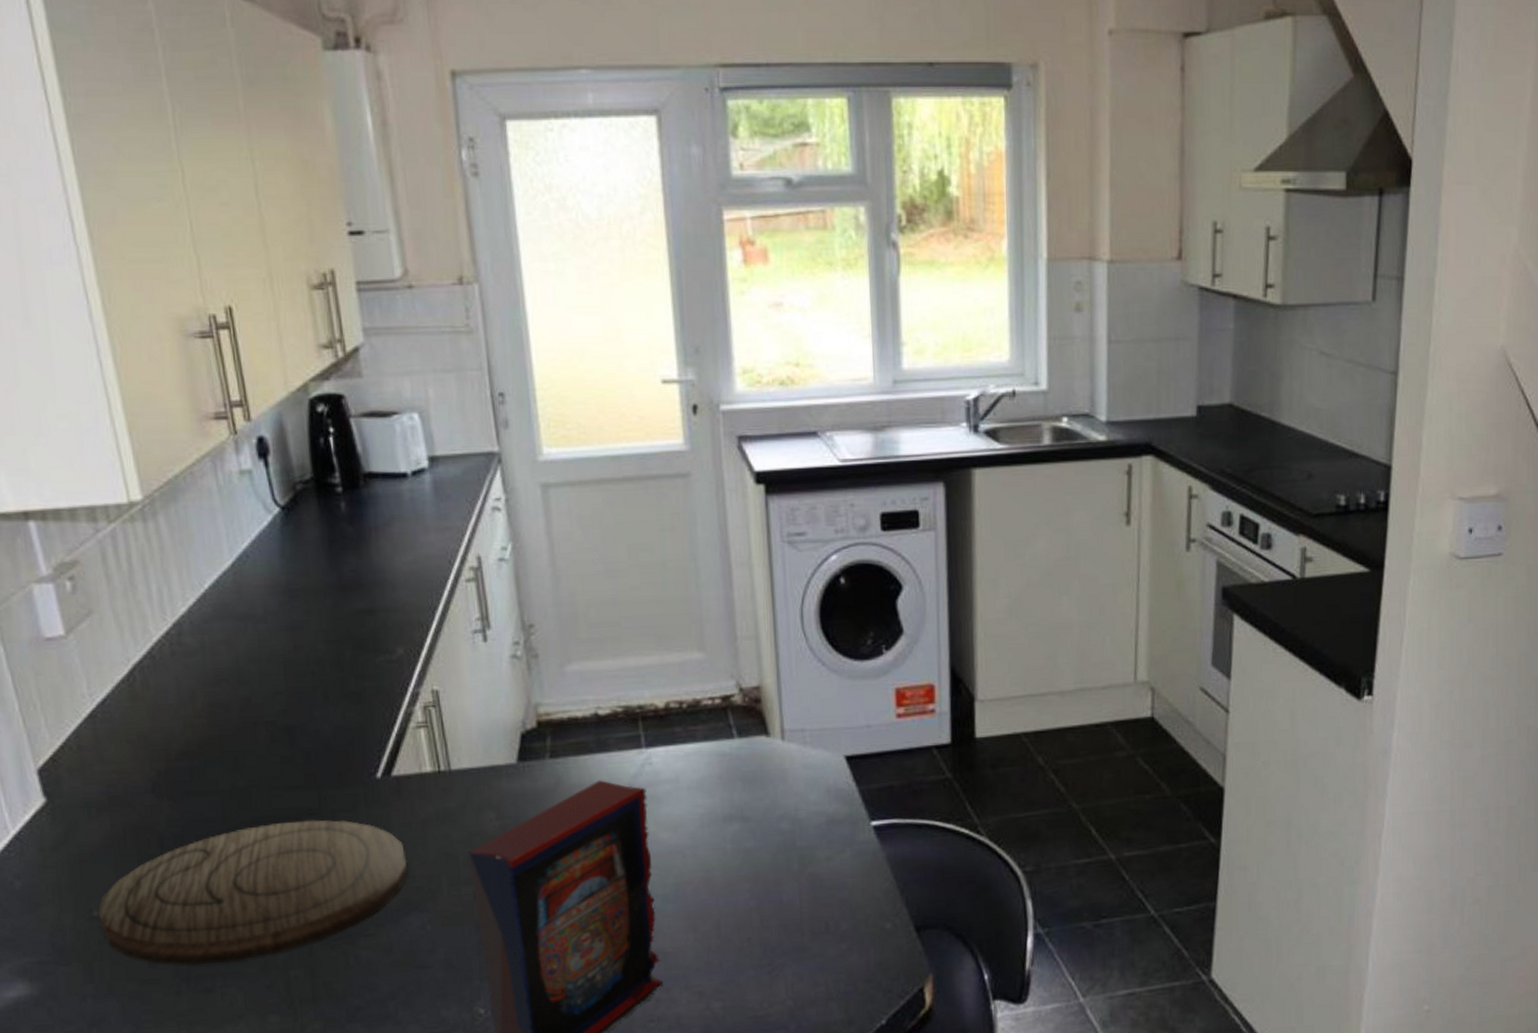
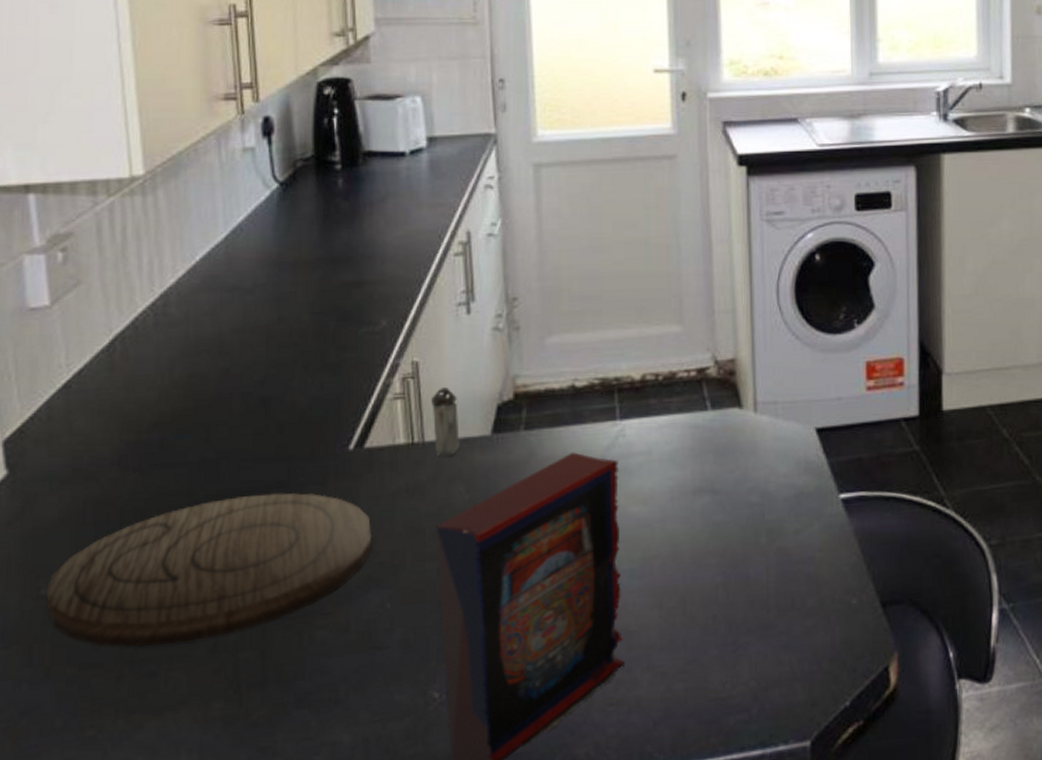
shaker: none [453,716,486,785] -> present [430,387,460,457]

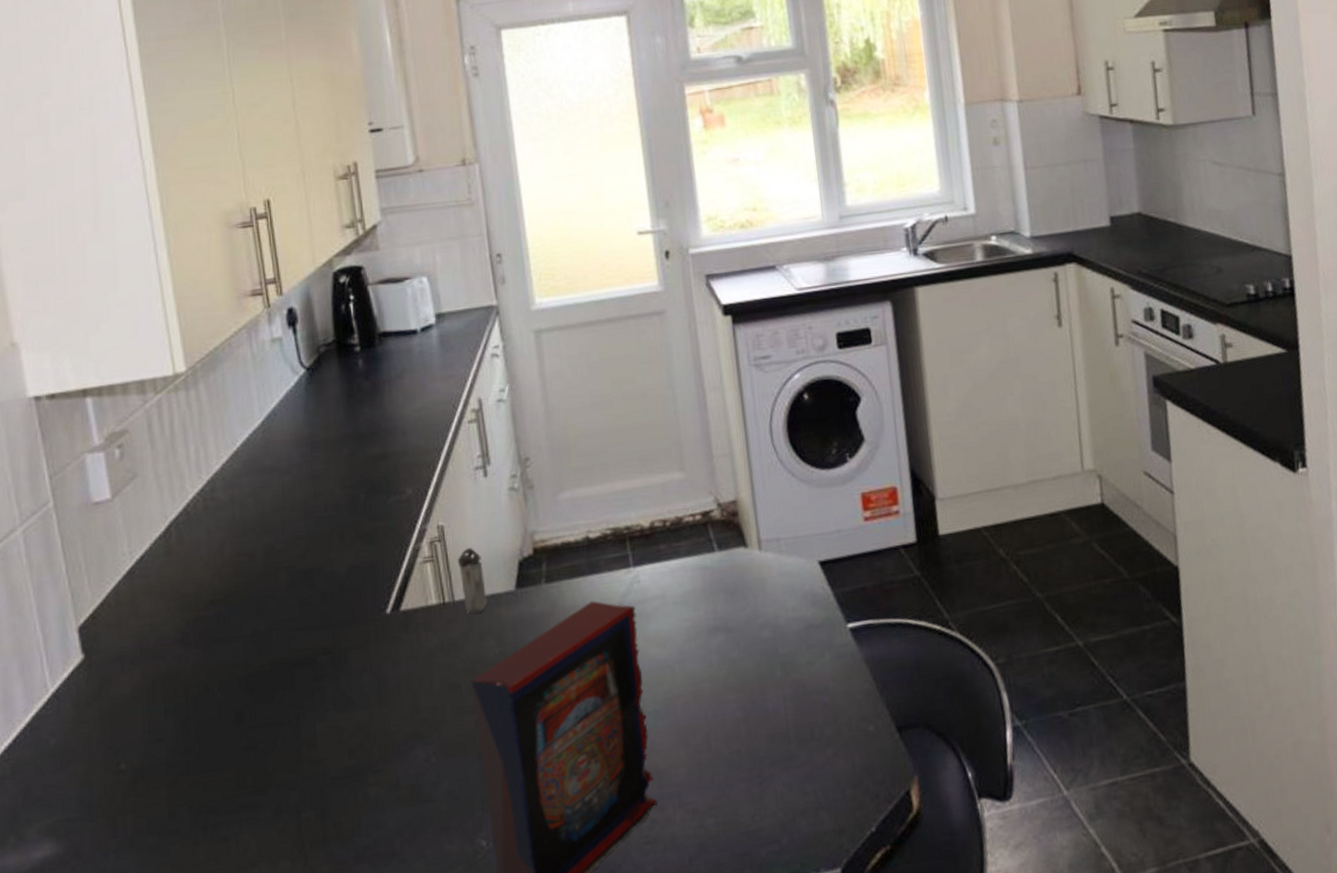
cutting board: present [46,492,372,648] -> none [125,656,415,814]

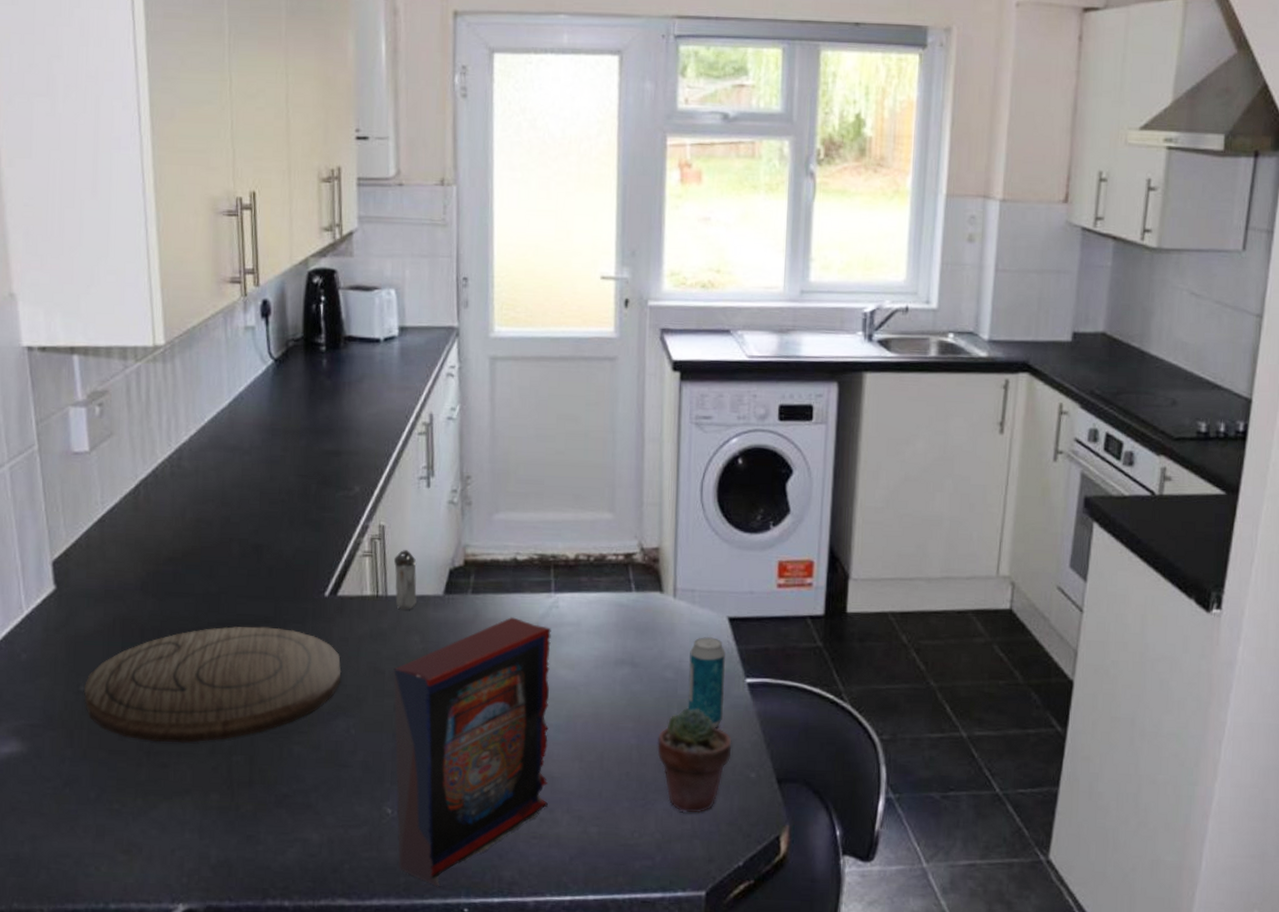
cutting board: none [125,656,415,814] -> present [84,626,342,743]
potted succulent: none [764,665,845,785] -> present [657,707,732,814]
beverage can: none [784,585,830,684] -> present [687,636,725,728]

